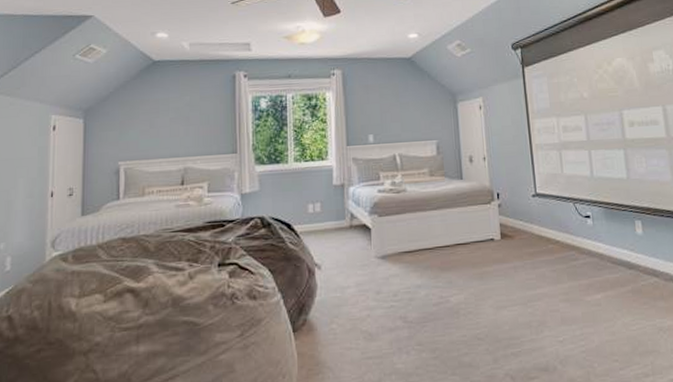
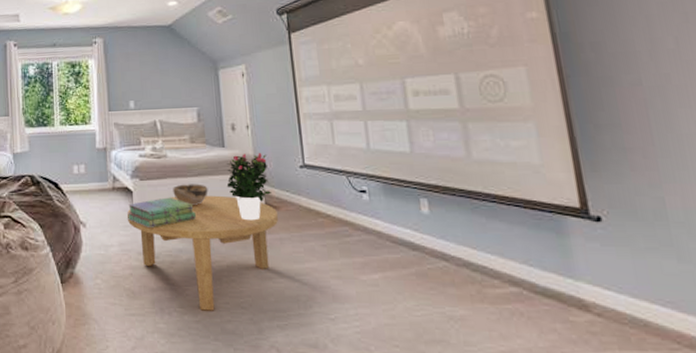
coffee table: none [364,228,512,346] -> present [126,195,278,311]
stack of books: none [364,232,435,266] -> present [127,197,196,229]
decorative bowl: none [412,217,447,240] -> present [173,184,208,206]
potted flower: none [464,184,507,252] -> present [226,153,272,221]

